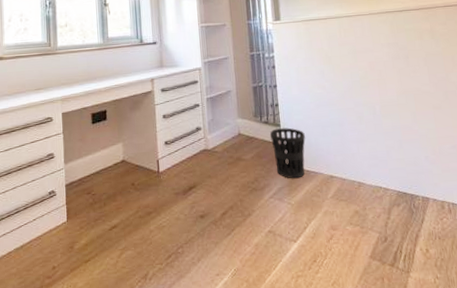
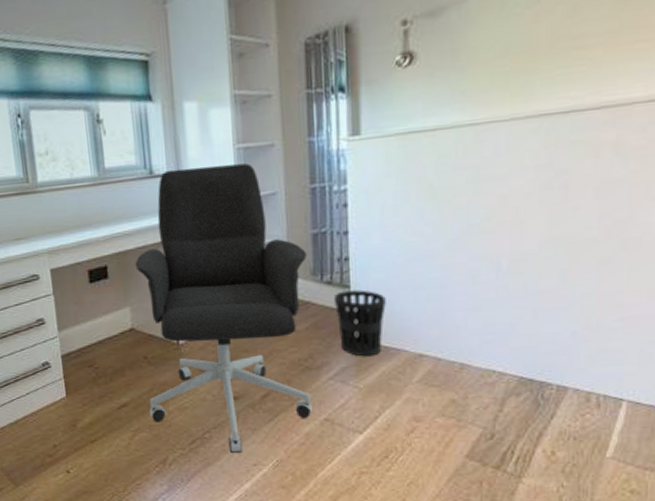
office chair: none [127,37,259,265] -> present [135,163,312,453]

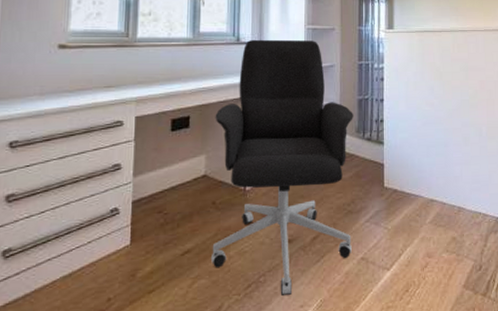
wastebasket: present [333,290,386,357] -> none [371,146,408,202]

